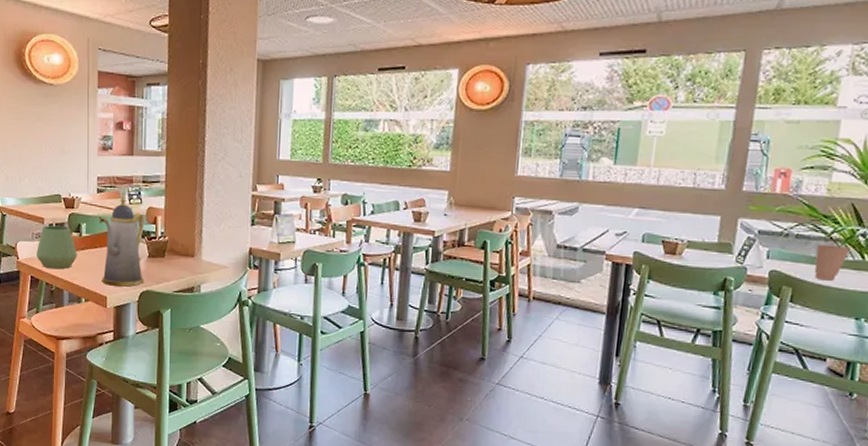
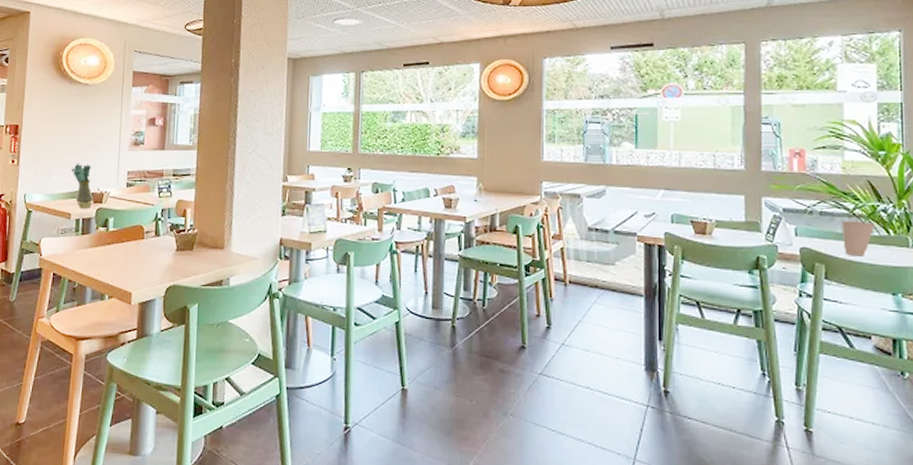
cup: present [36,225,77,269] -> none [60,220,103,266]
vase: none [41,166,66,213] -> present [71,162,94,208]
coffee pot: present [98,195,144,287] -> none [126,188,173,282]

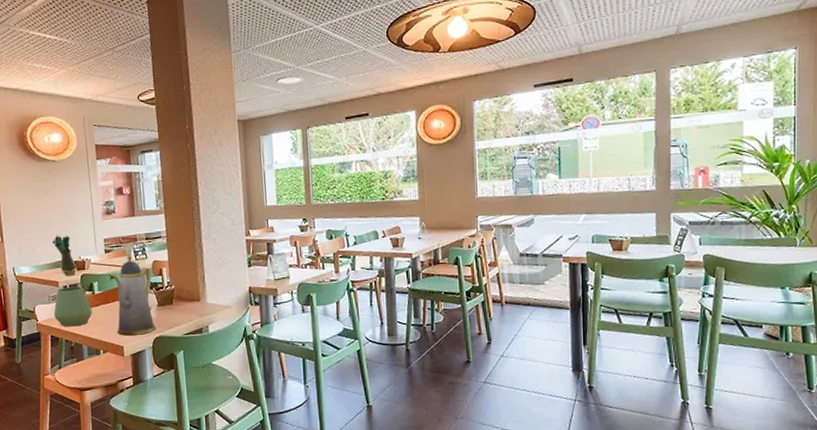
cup: none [60,220,103,266] -> present [54,286,92,327]
coffee pot: none [126,188,173,282] -> present [108,252,156,336]
cup: present [842,220,874,257] -> none [740,227,768,258]

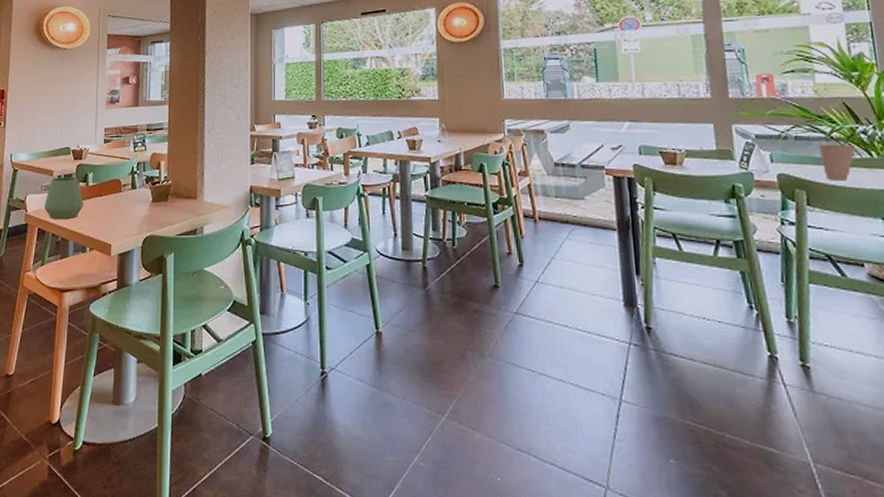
vase: present [51,234,77,276] -> none [52,121,74,165]
coffee pot: present [108,252,156,336] -> none [105,143,148,233]
cup: none [740,227,768,258] -> present [820,144,855,181]

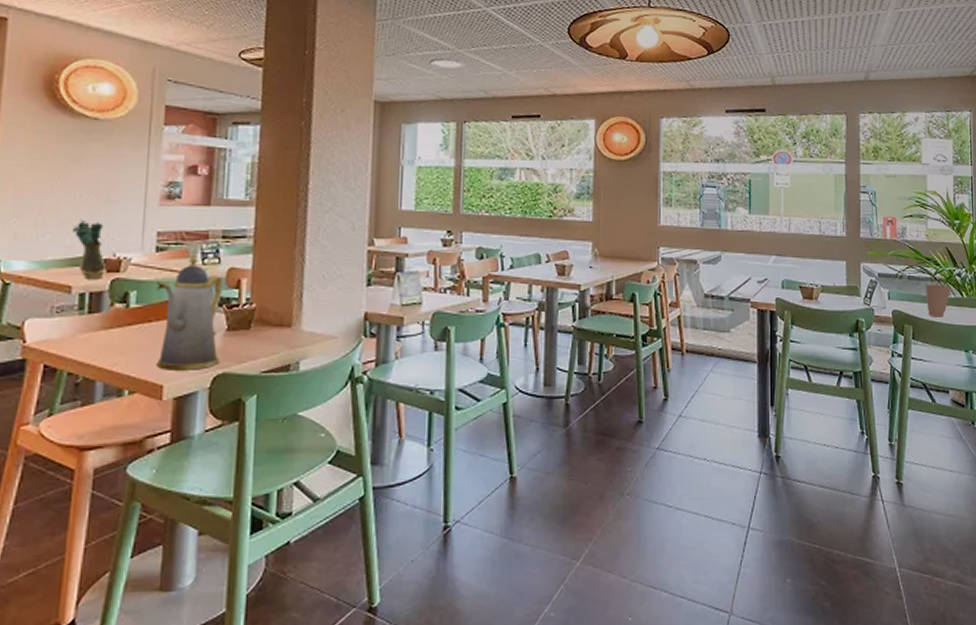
cup: present [44,176,83,220] -> none [55,294,121,354]
vase: none [52,121,74,165] -> present [71,219,107,279]
coffee pot: none [105,143,148,233] -> present [156,254,223,370]

